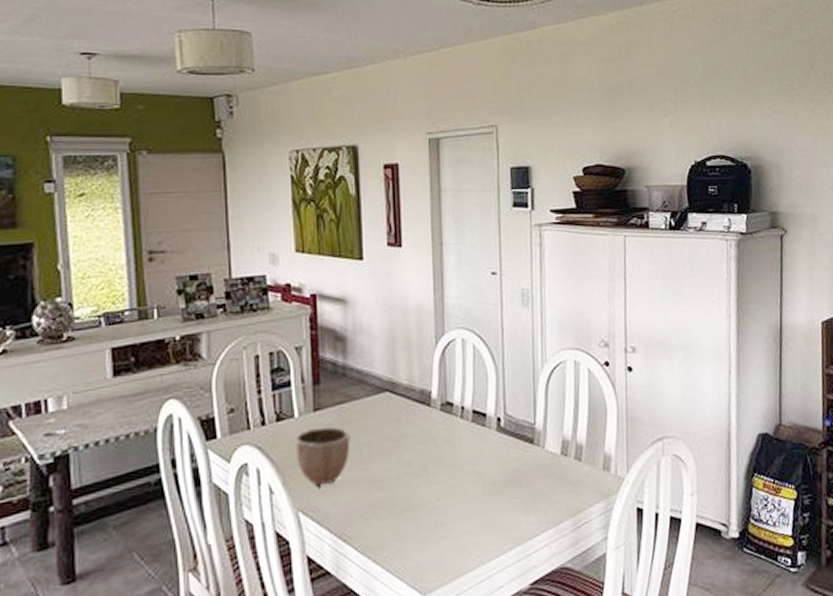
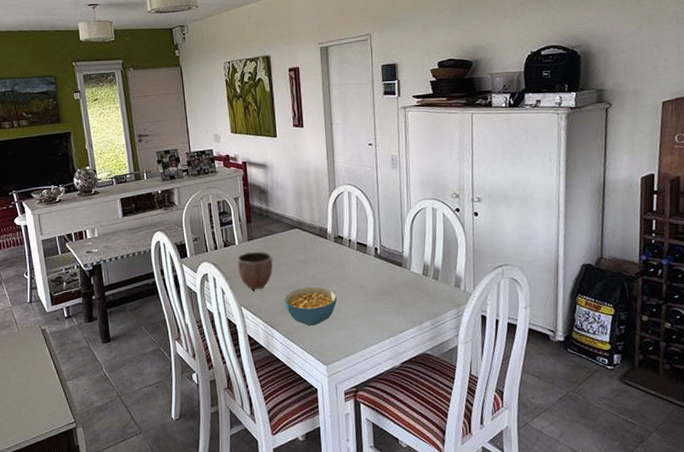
cereal bowl: none [364,477,443,537] -> present [284,287,337,326]

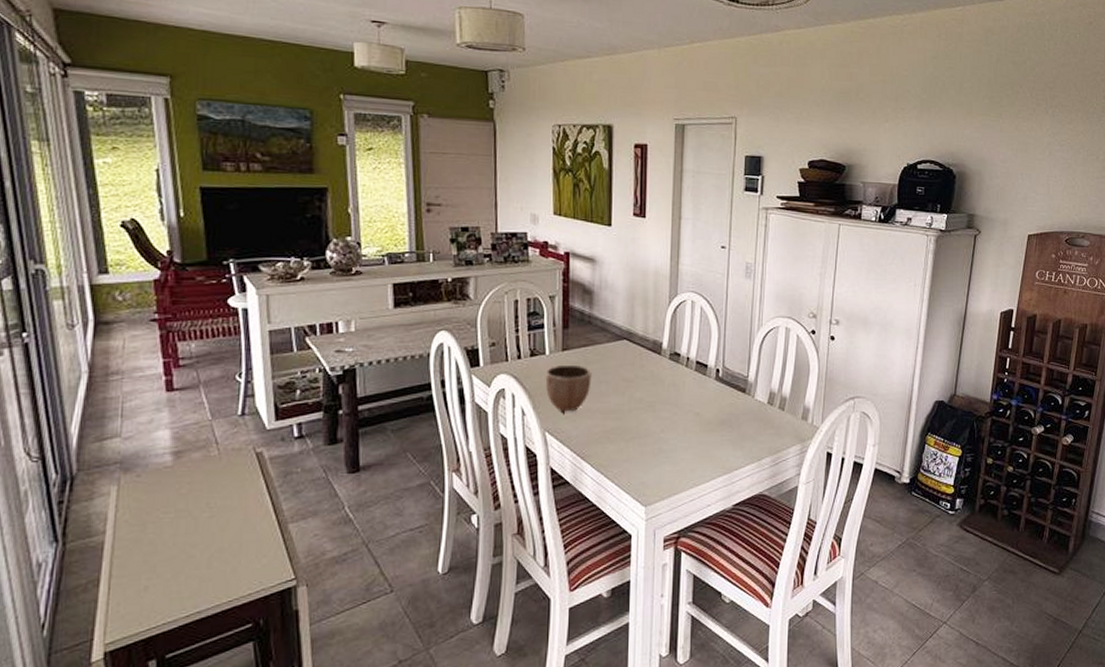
cereal bowl: present [284,287,337,326] -> none [600,412,667,459]

